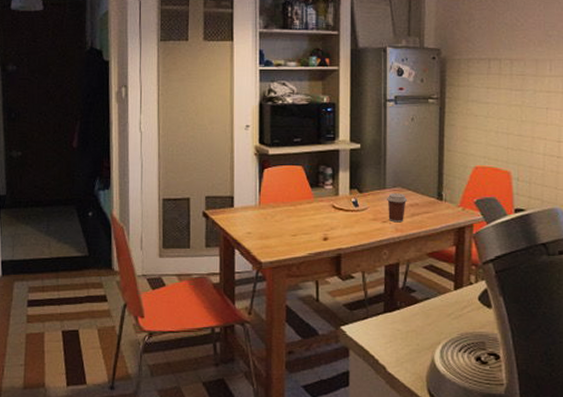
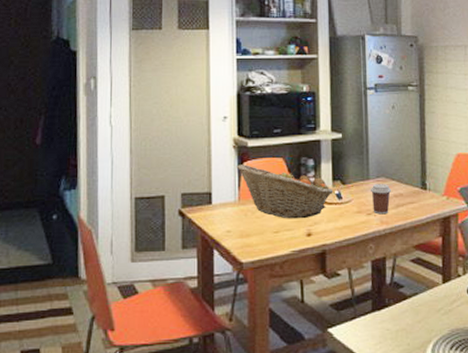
fruit basket: none [257,171,350,224] -> present [236,165,334,219]

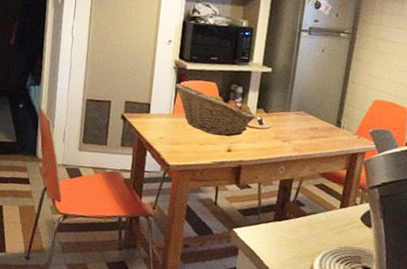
coffee cup: present [371,184,392,215] -> none [288,116,309,143]

